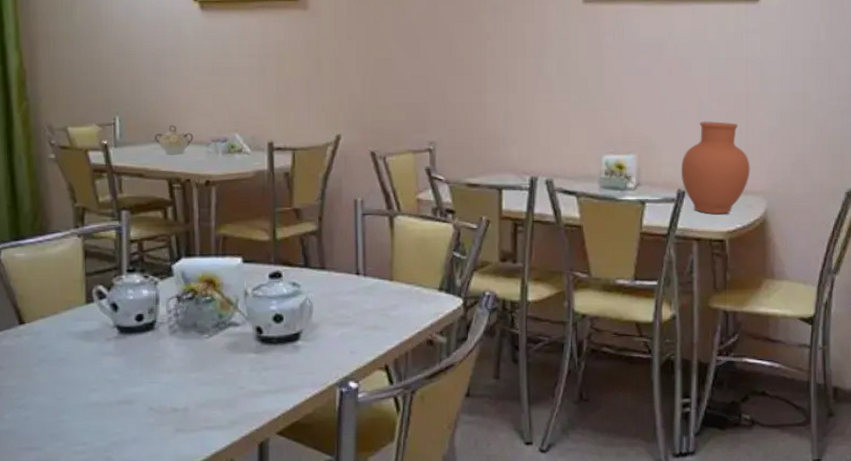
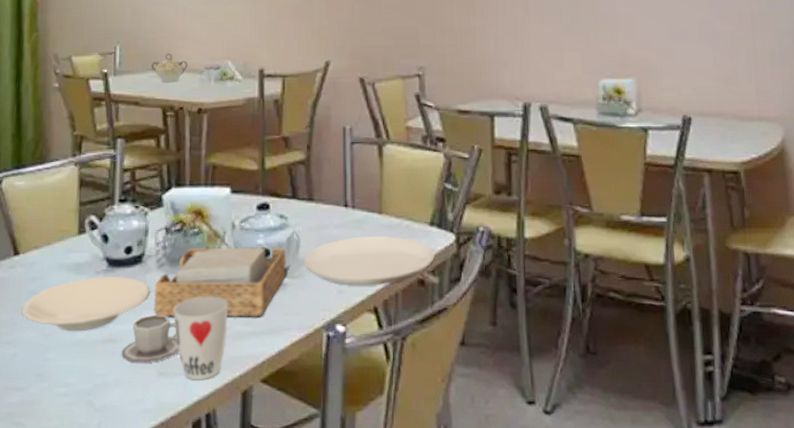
saucer: none [31,342,165,395] -> present [21,276,151,332]
cup: none [137,377,195,421] -> present [121,314,179,363]
napkin holder: none [168,312,301,379] -> present [154,246,287,318]
cup: none [187,359,243,435] -> present [173,296,228,381]
plate: none [316,301,443,347] -> present [303,236,434,286]
vase: present [681,120,750,214] -> none [684,41,762,142]

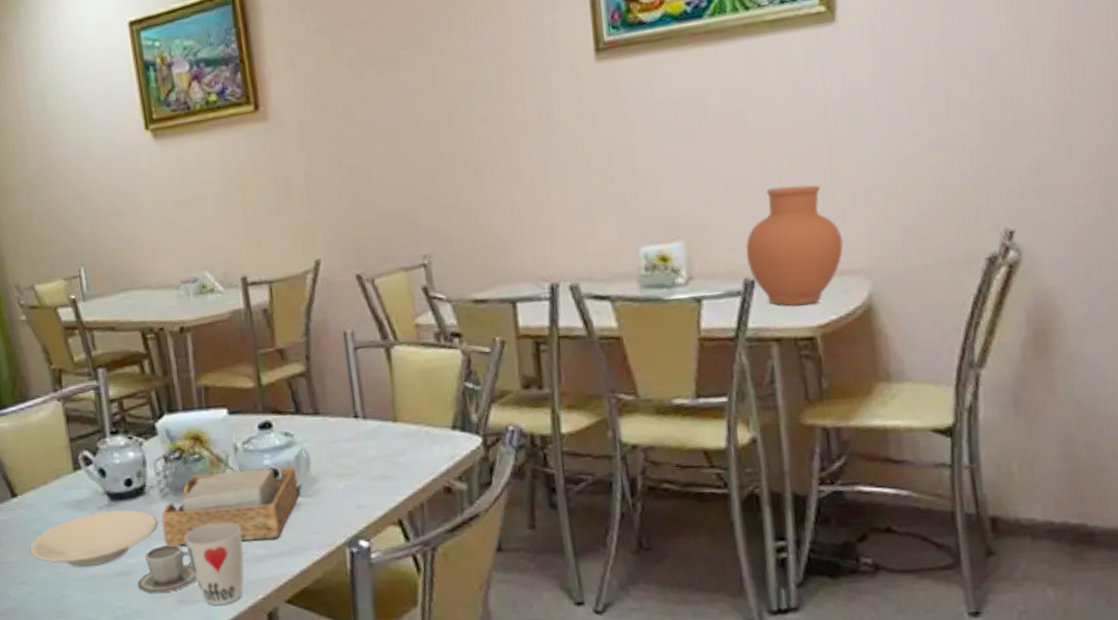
sugar bowl: present [152,53,188,83] -> none [122,269,162,304]
plate: present [303,236,434,286] -> none [316,444,460,499]
vase: none [684,41,762,142] -> present [745,185,844,306]

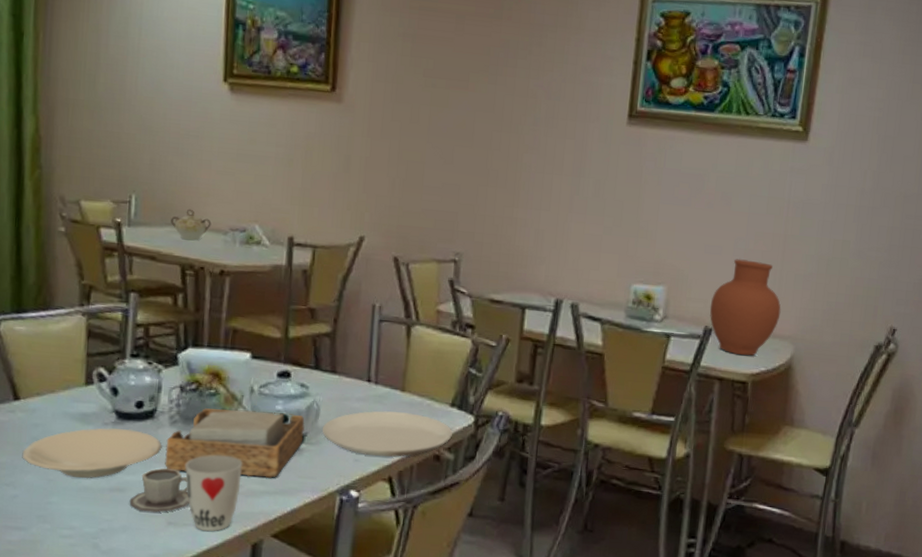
sugar bowl: none [122,269,162,304] -> present [171,209,212,241]
plate: none [316,444,460,499] -> present [322,411,452,457]

